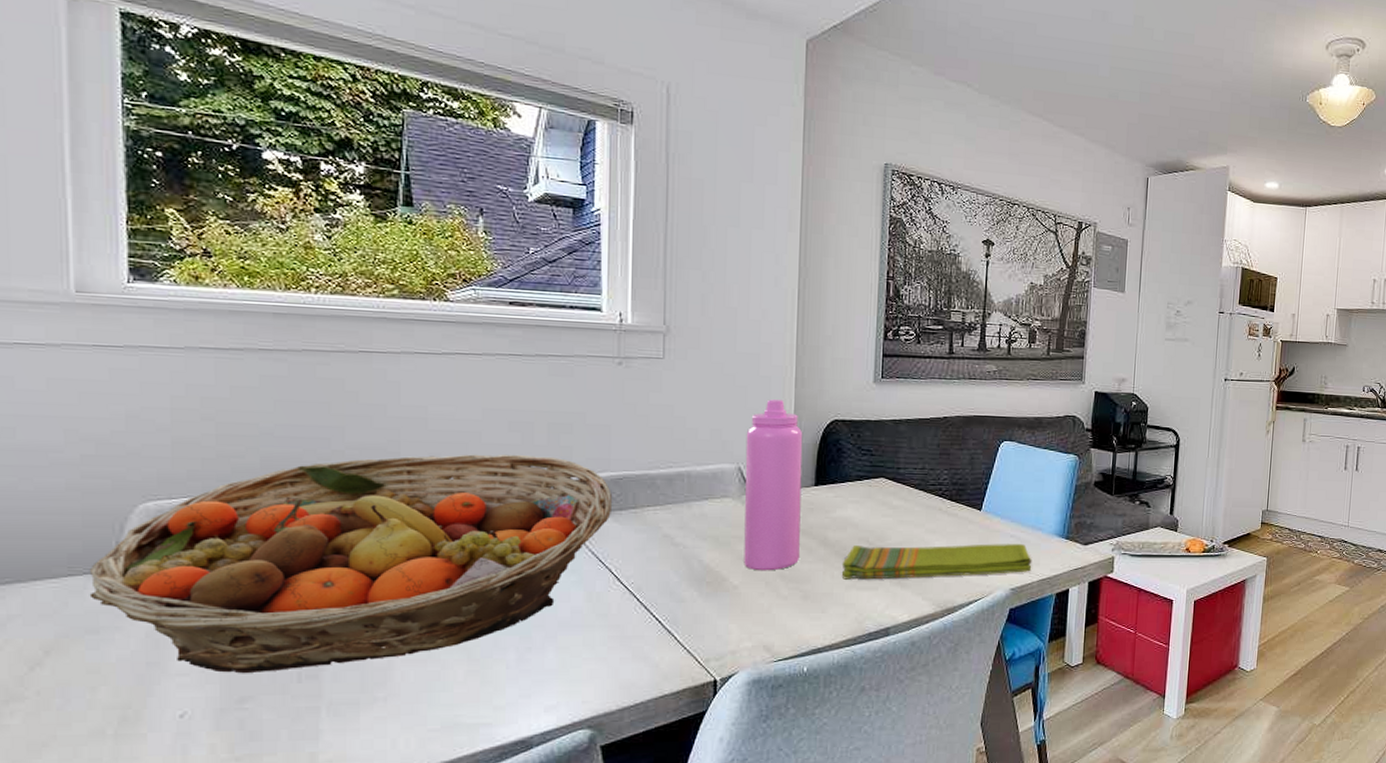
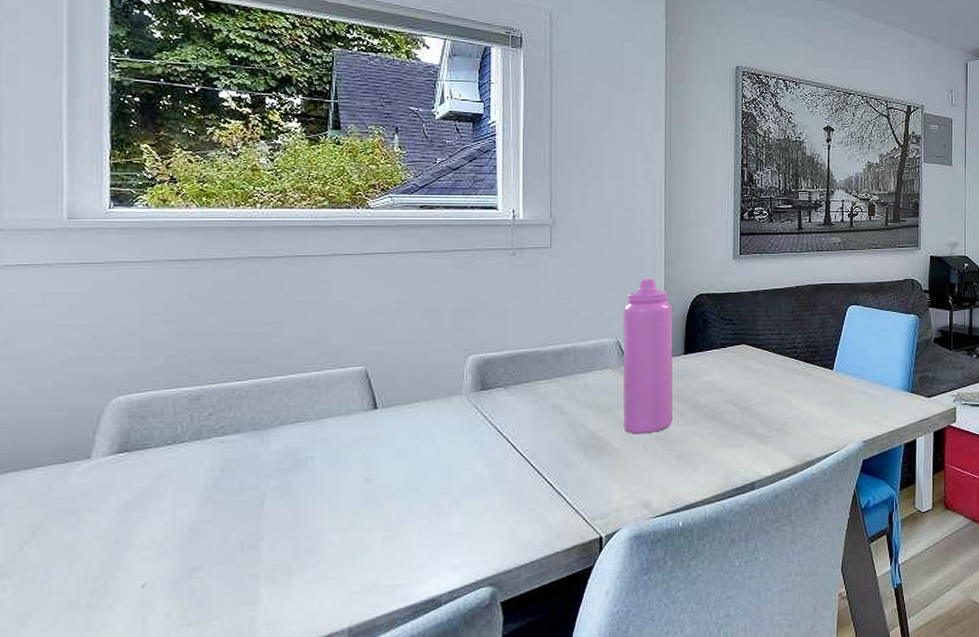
fruit basket: present [89,454,613,673] -> none [70,339,509,546]
dish towel: present [841,544,1032,580] -> none [710,399,881,439]

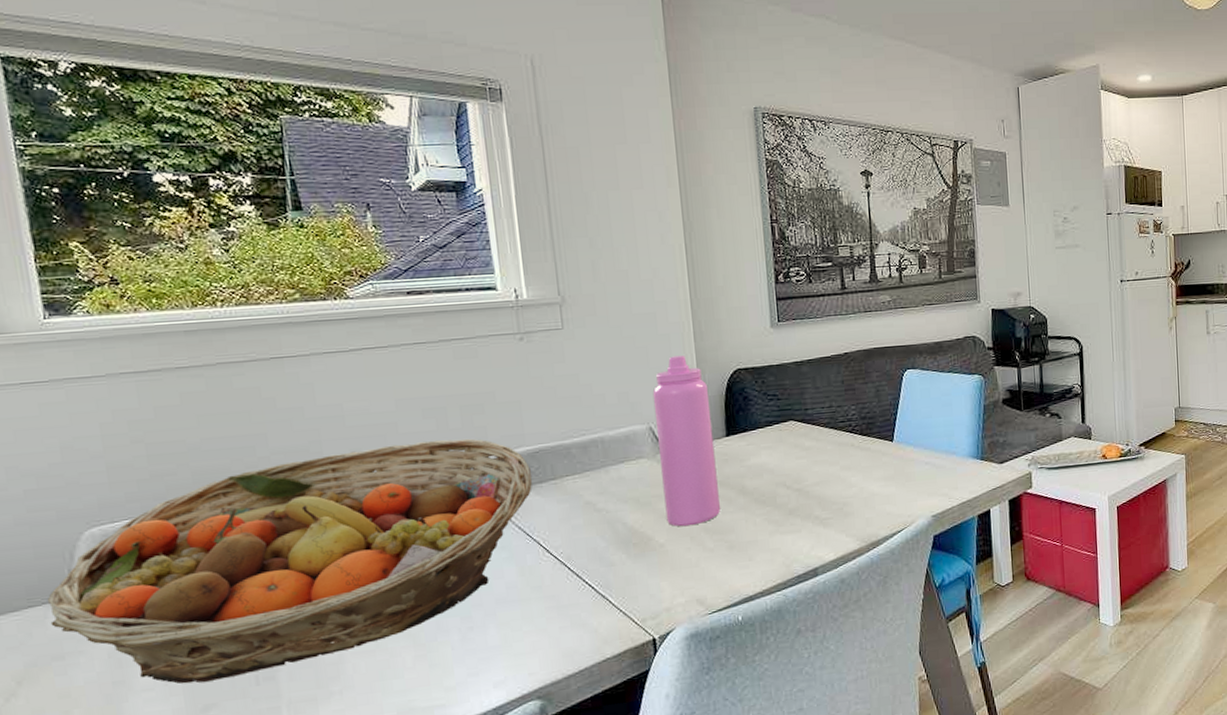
fruit basket: none [70,339,509,546] -> present [46,438,533,684]

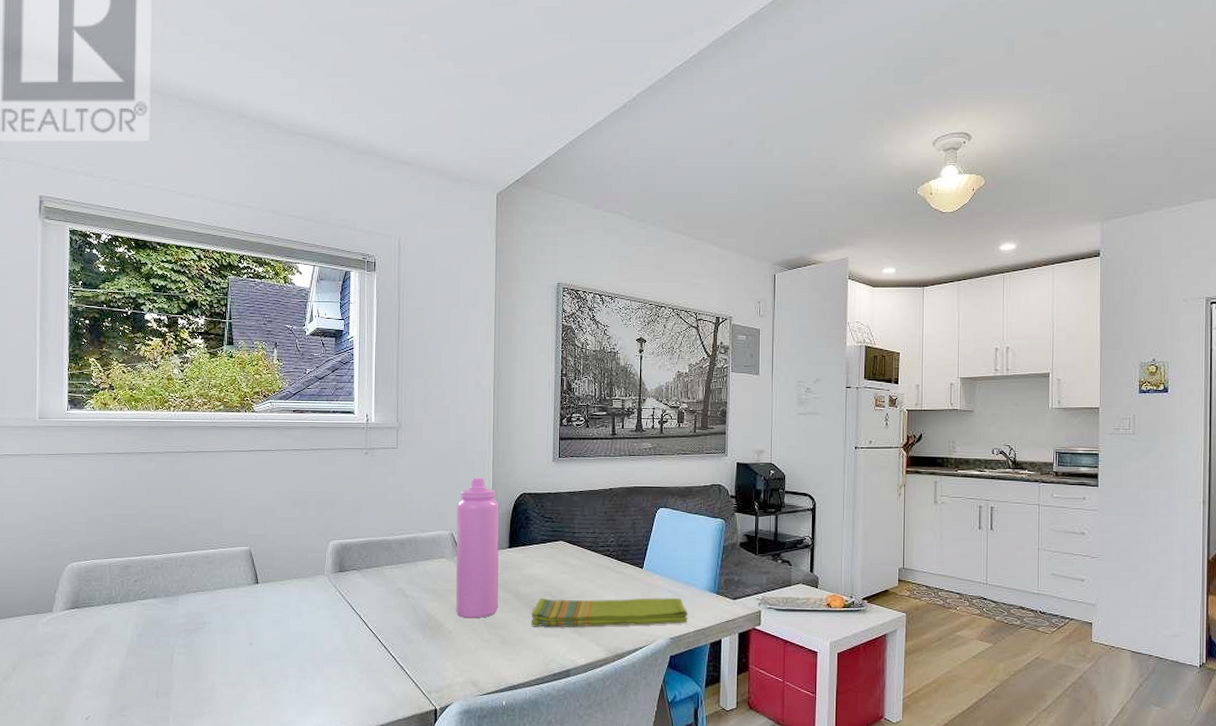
fruit basket: present [46,438,533,684] -> none [38,525,362,689]
dish towel: none [763,470,951,526] -> present [531,598,688,628]

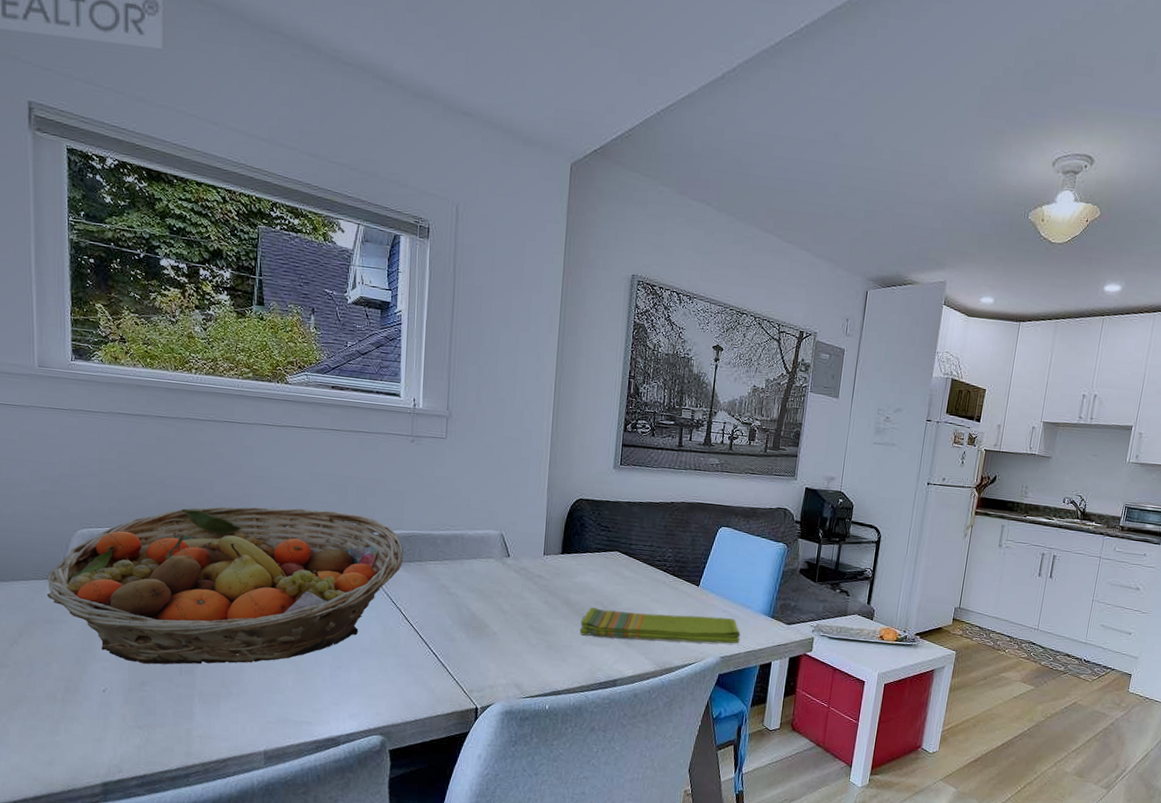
fruit basket: none [38,525,362,689] -> present [46,506,404,665]
water bottle: present [456,478,499,619] -> none [502,478,554,623]

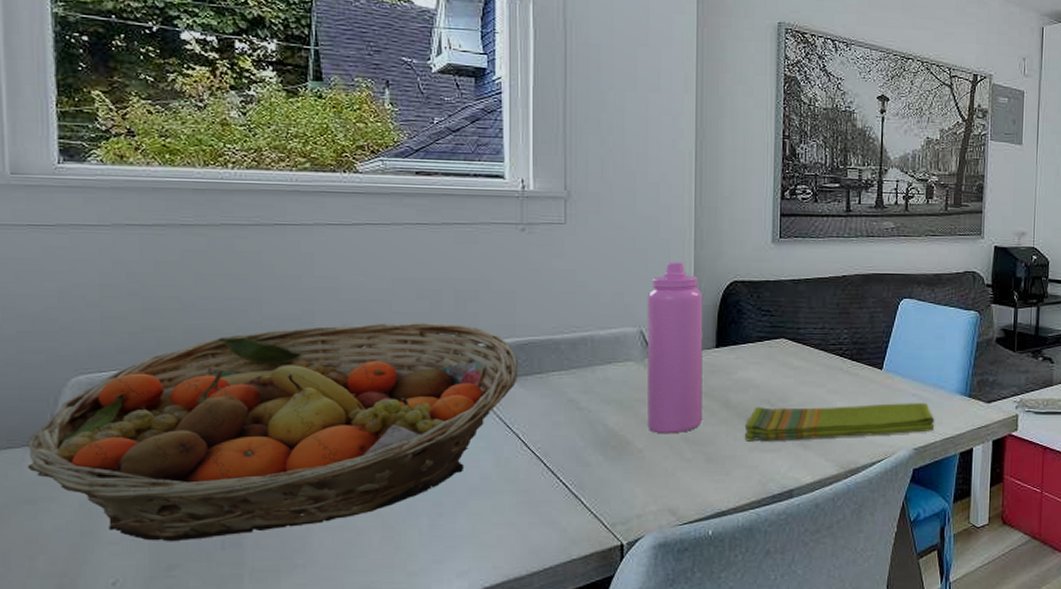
water bottle: none [502,478,554,623] -> present [647,262,703,434]

